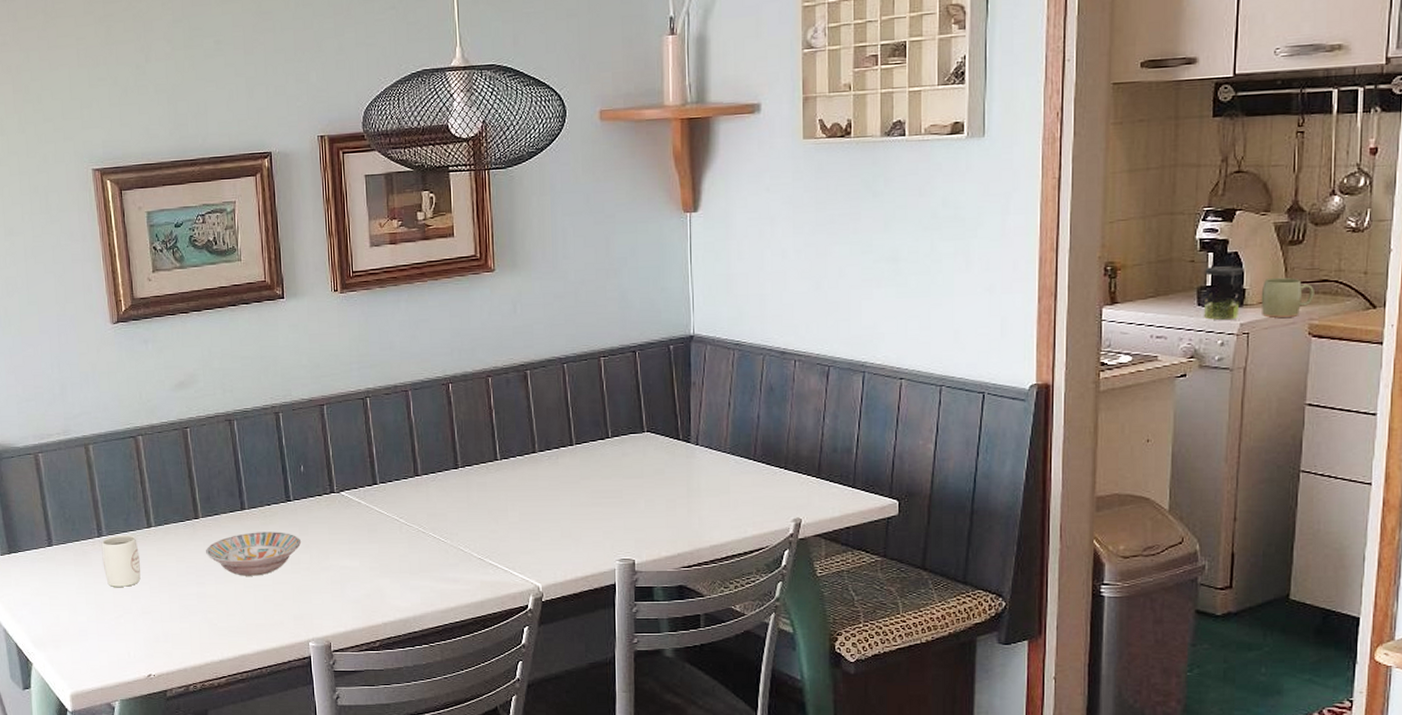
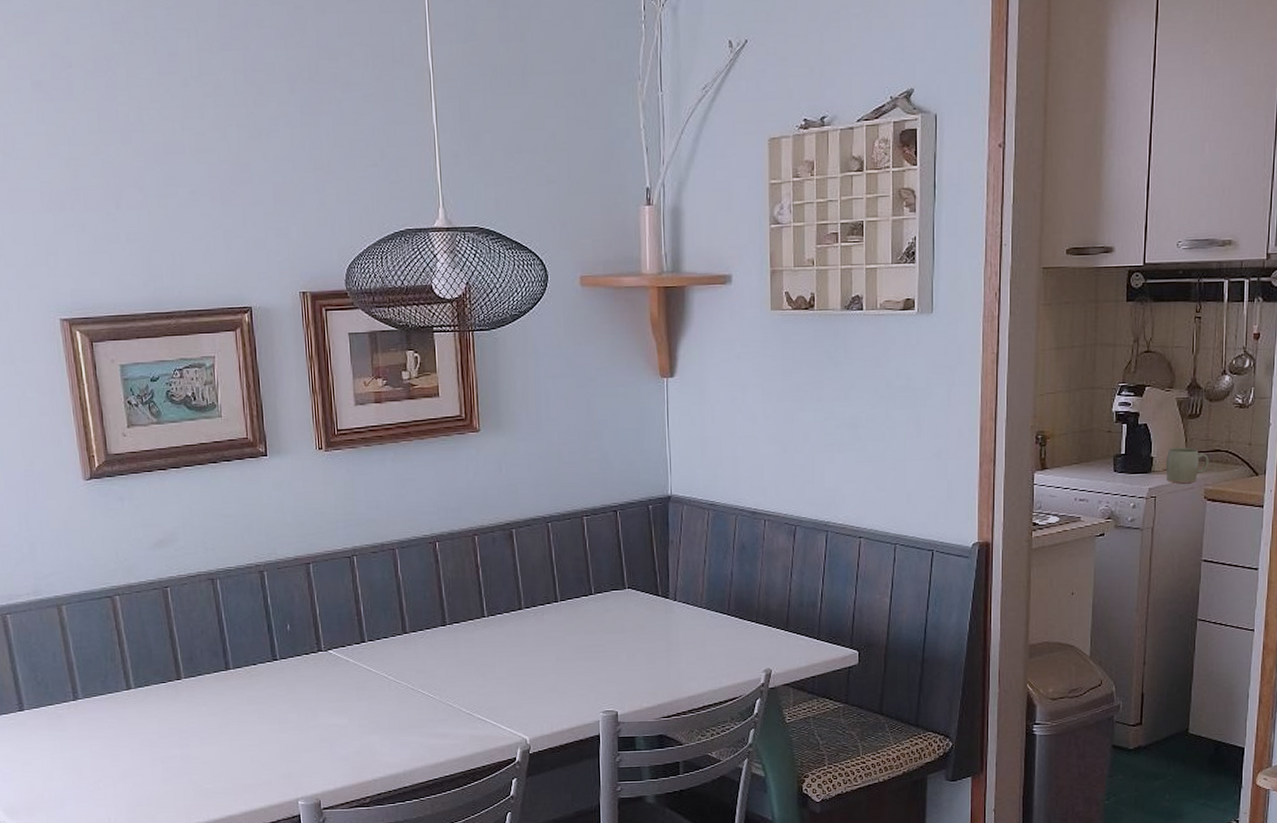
mug: present [101,535,141,587] -> none [77,697,121,751]
bowl: present [206,532,302,576] -> none [189,691,289,737]
jar: present [1203,266,1243,321] -> none [1118,436,1151,486]

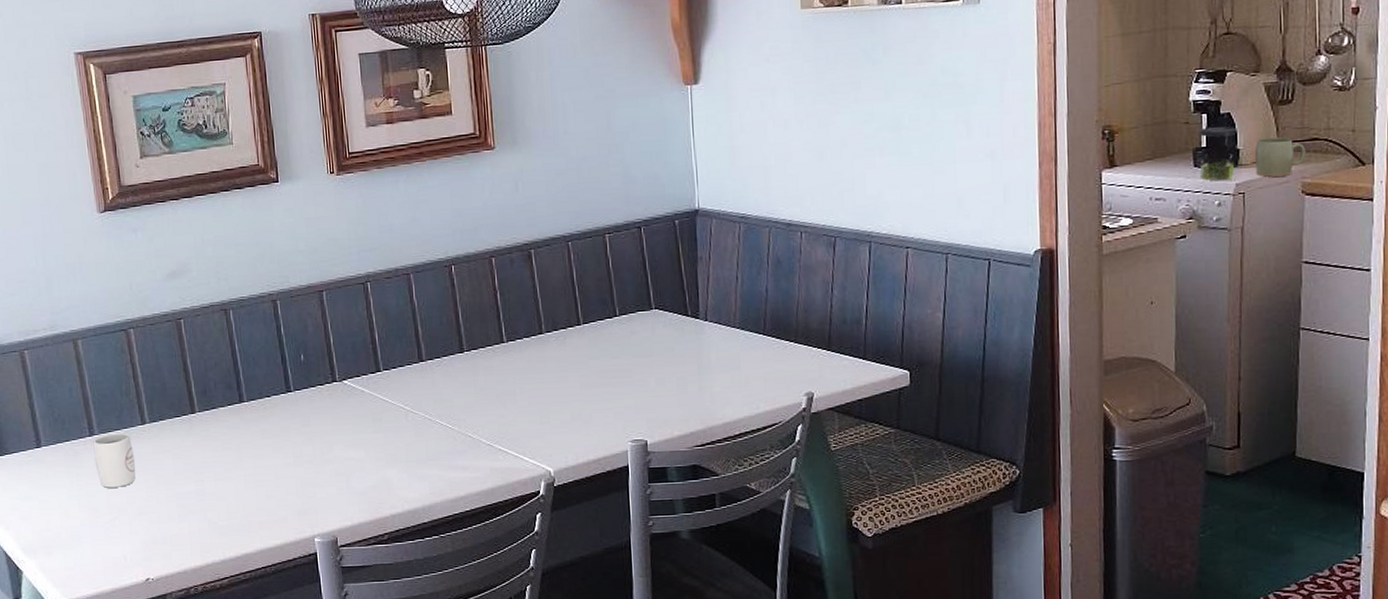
mug: none [77,697,121,751] -> present [93,433,136,488]
jar: none [1118,436,1151,486] -> present [1199,126,1236,181]

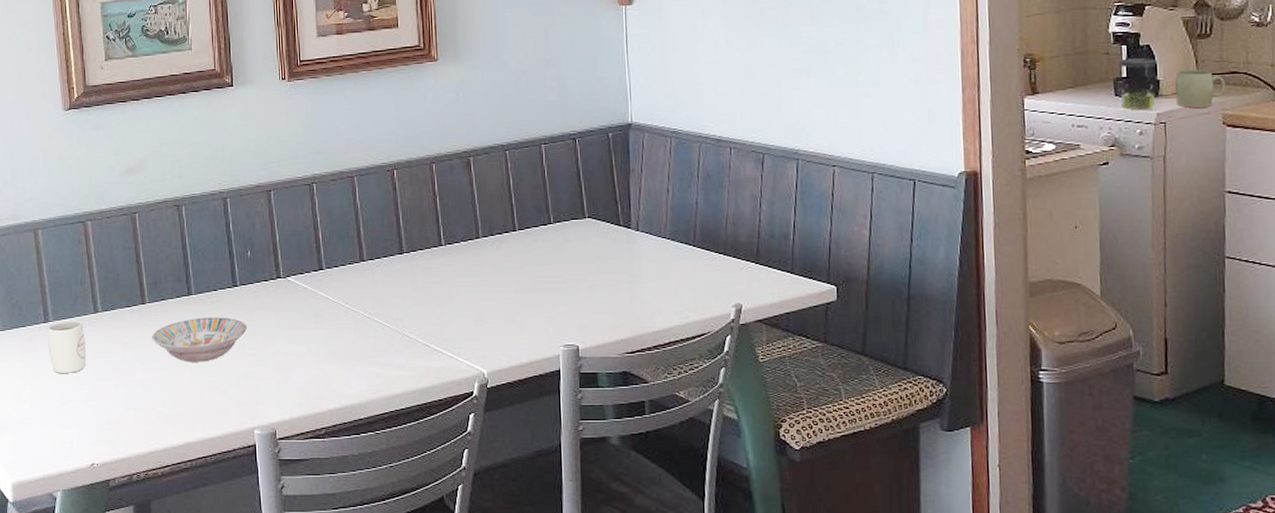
bowl: none [204,424,304,472] -> present [152,317,248,362]

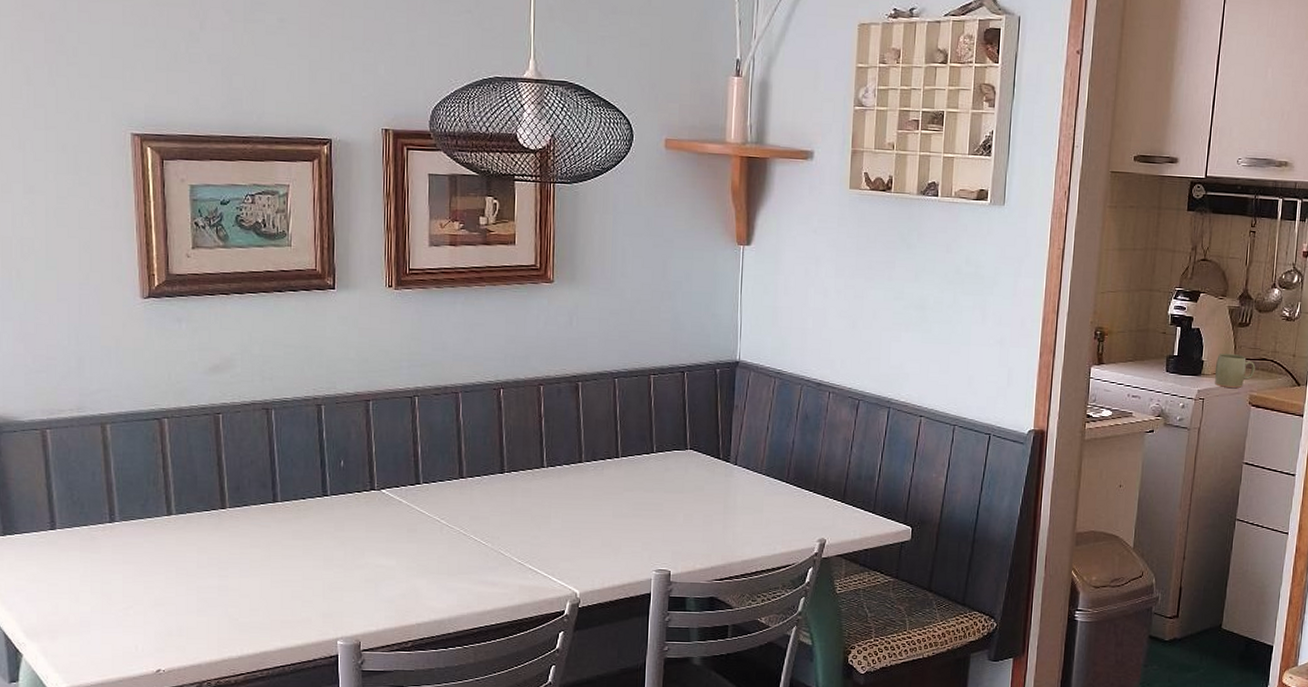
mug: present [47,320,87,373] -> none [113,521,157,576]
bowl: present [152,317,248,362] -> none [231,525,336,571]
jar: present [1120,58,1156,111] -> none [1169,339,1202,387]

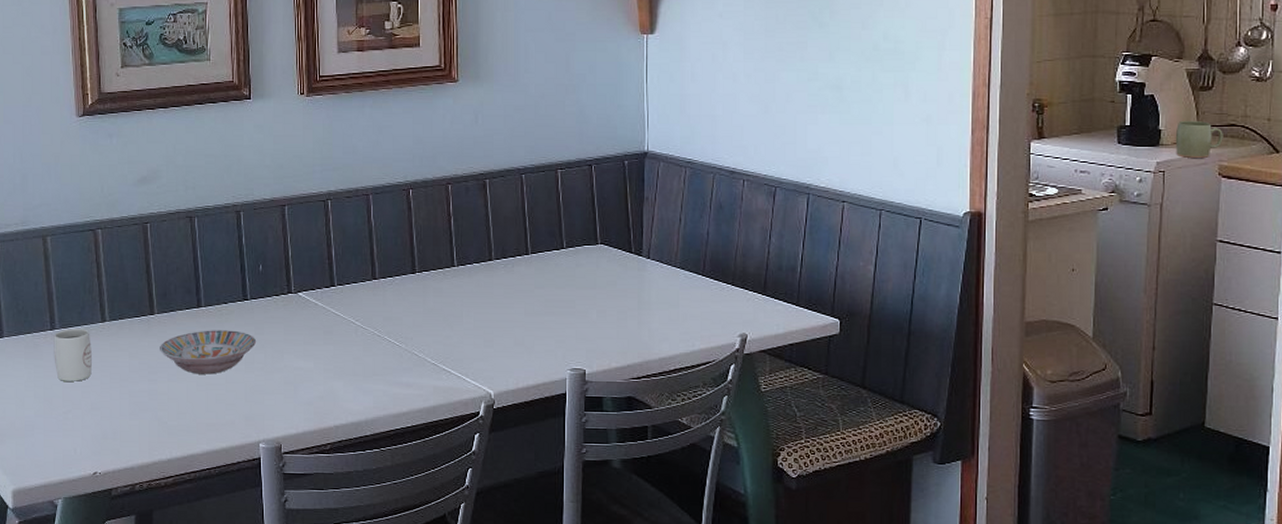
mug: none [113,521,157,576] -> present [53,329,93,381]
bowl: none [231,525,336,571] -> present [160,330,257,375]

